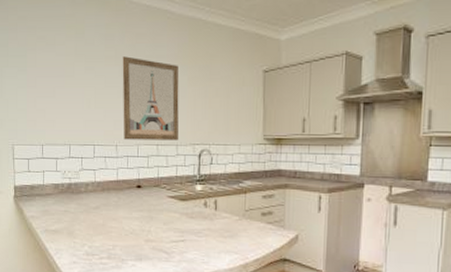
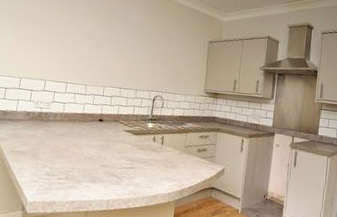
wall art: present [122,56,179,141] -> none [93,16,145,86]

